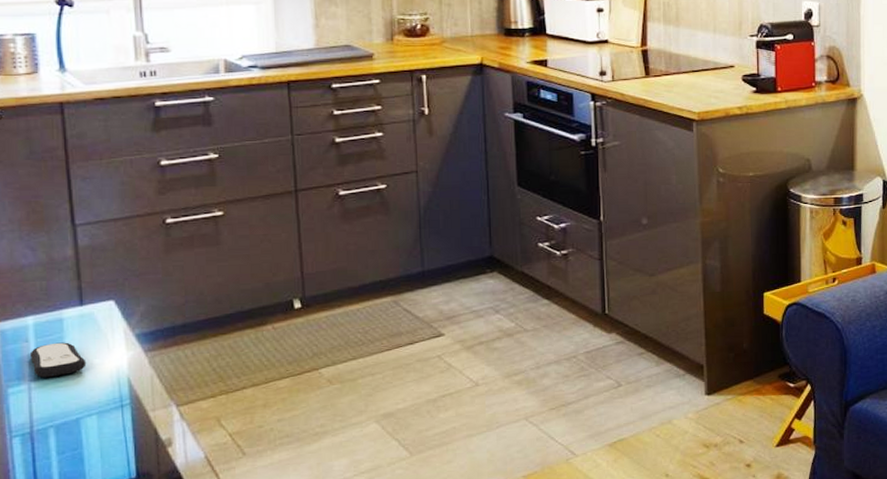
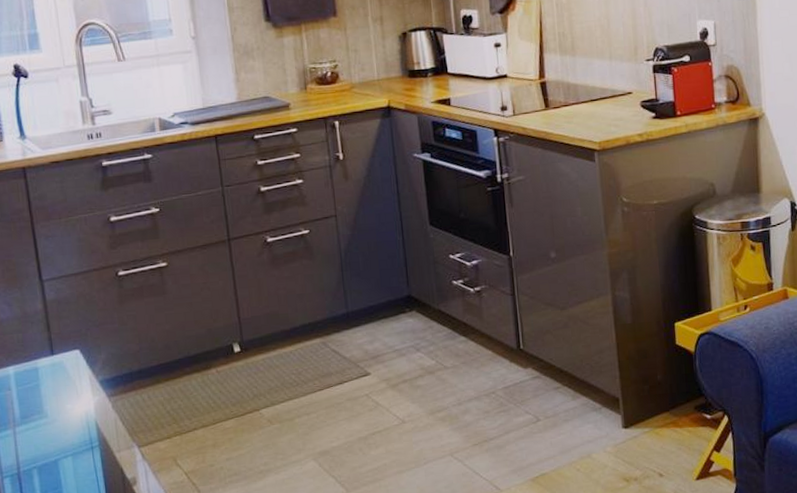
remote control: present [29,342,87,378] -> none [12,389,60,423]

